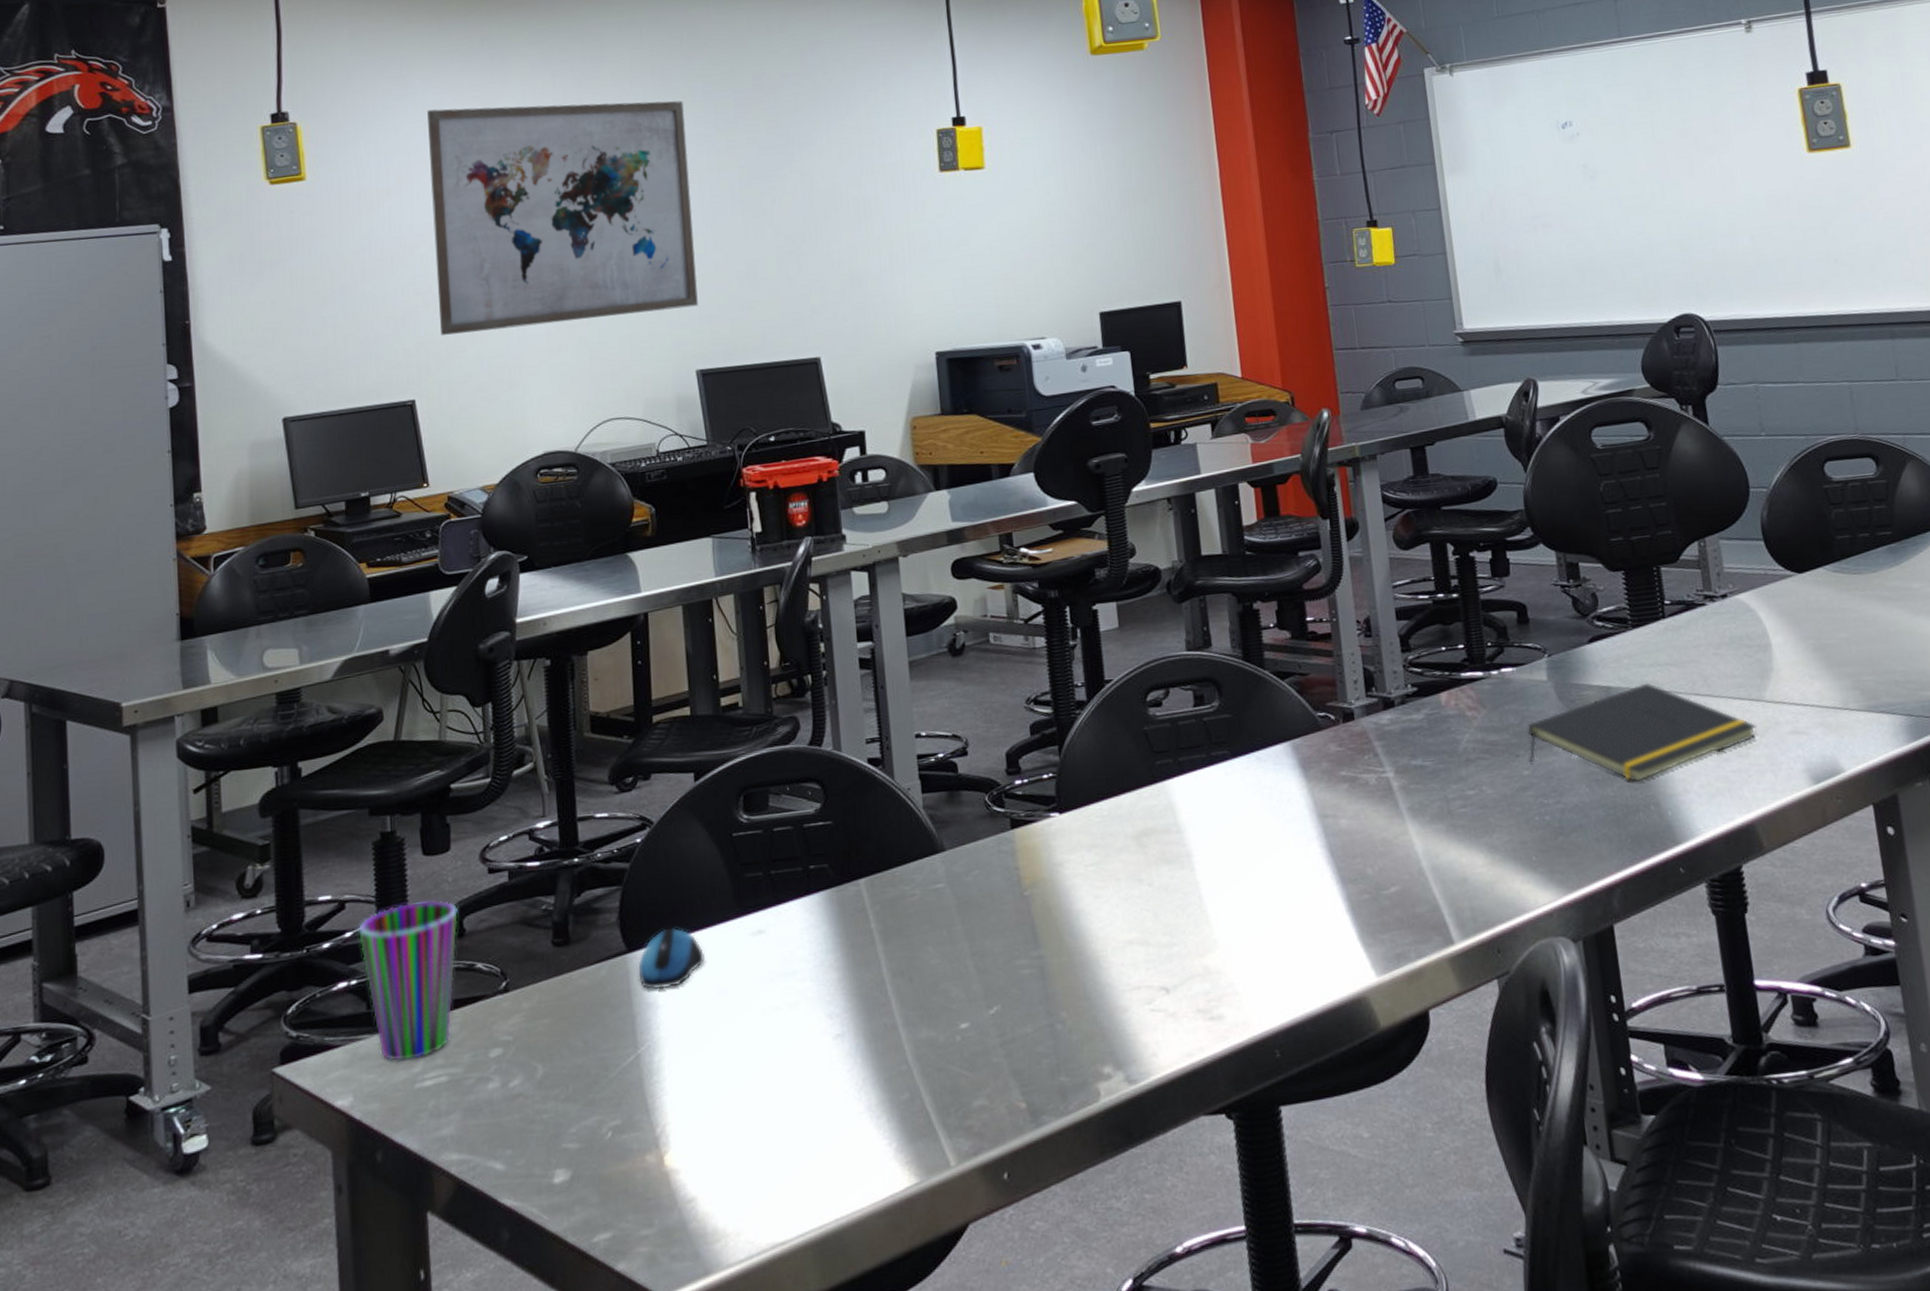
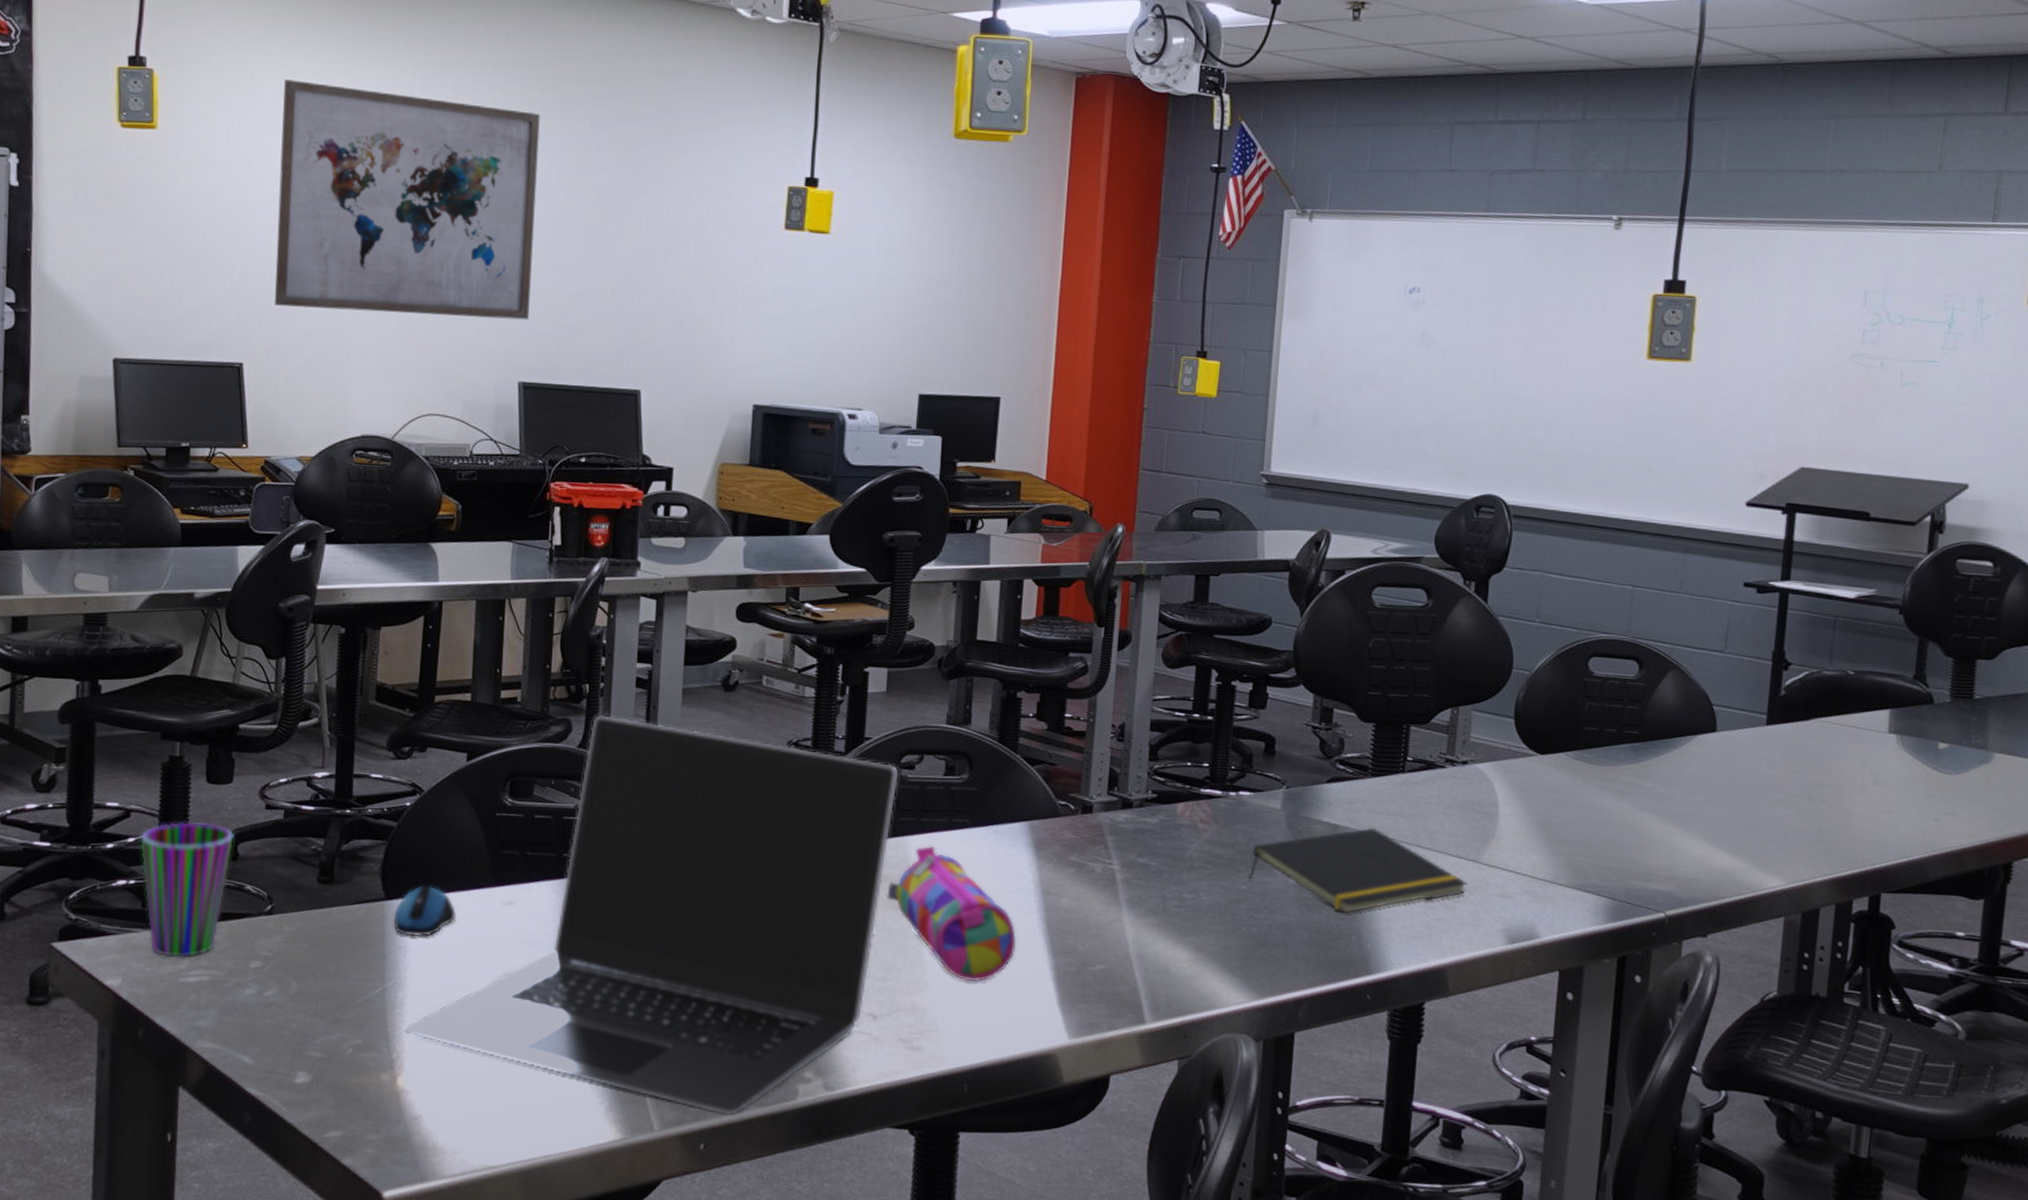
laptop: none [664,704,1153,1135] -> present [404,715,899,1116]
pencil case: none [1156,785,1303,932] -> present [887,845,1017,982]

